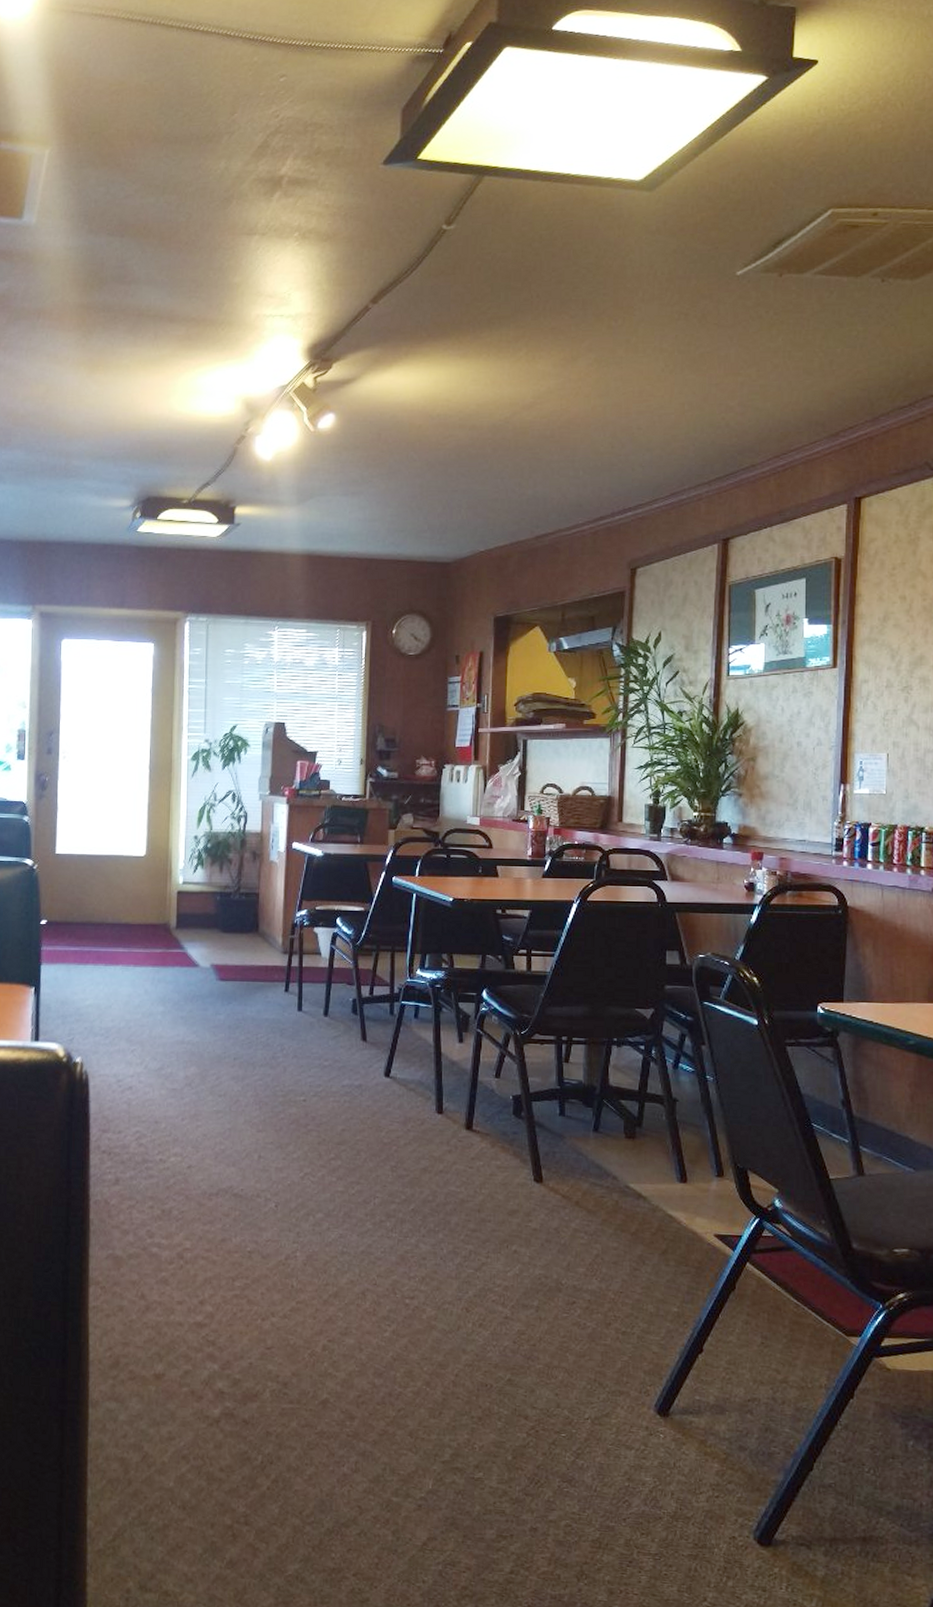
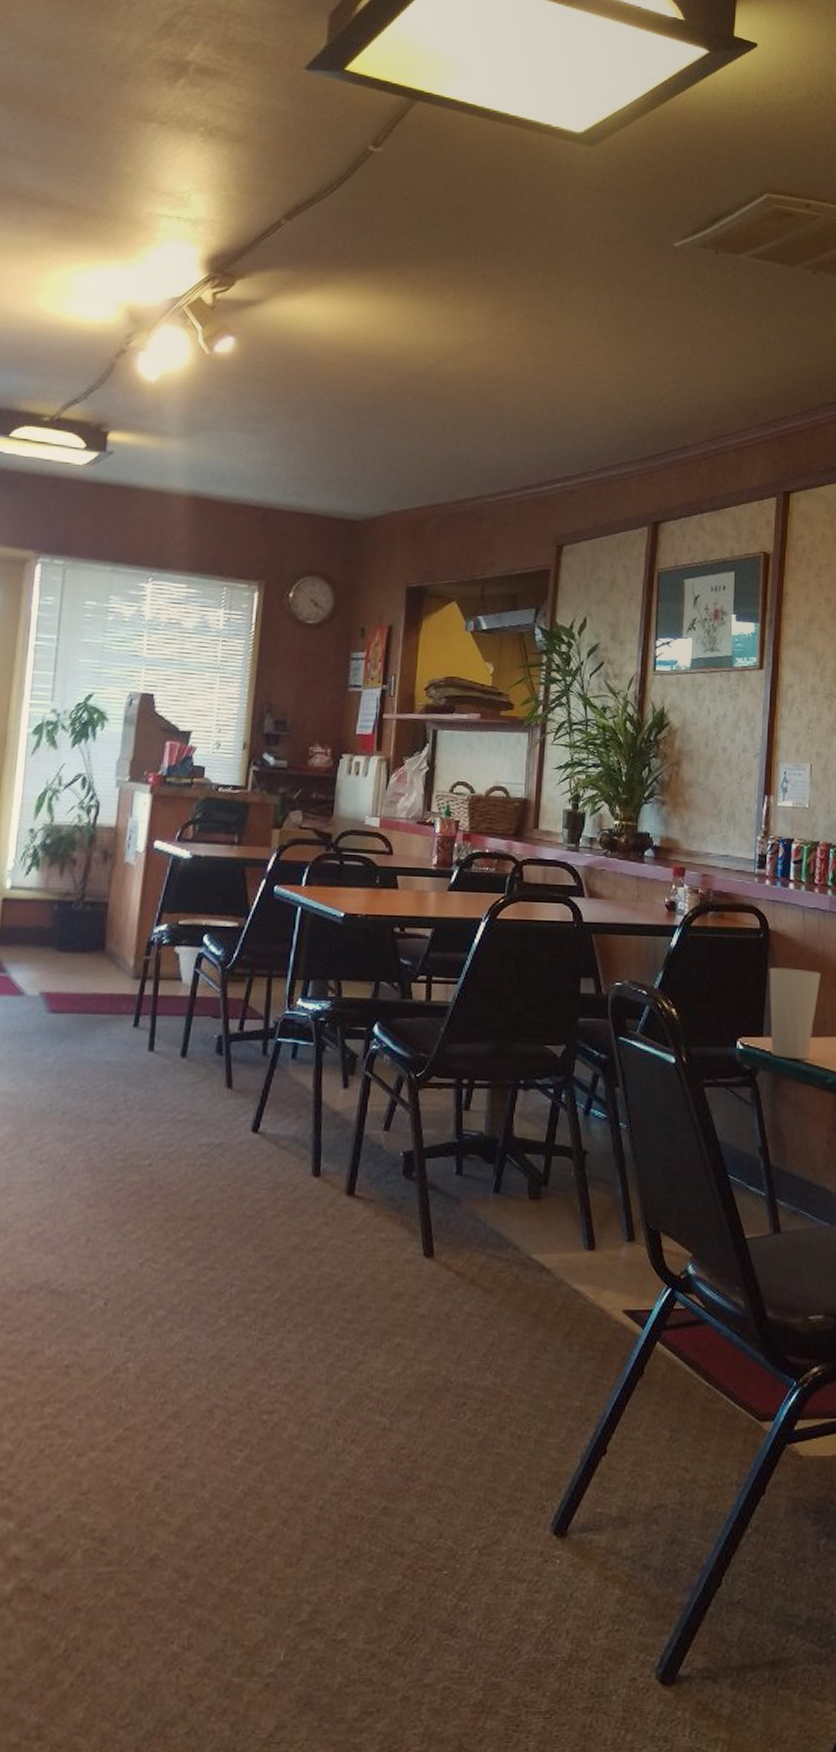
cup: none [848,940,901,1023] -> present [769,967,821,1059]

